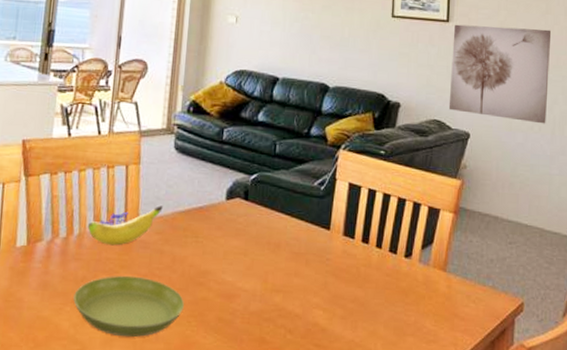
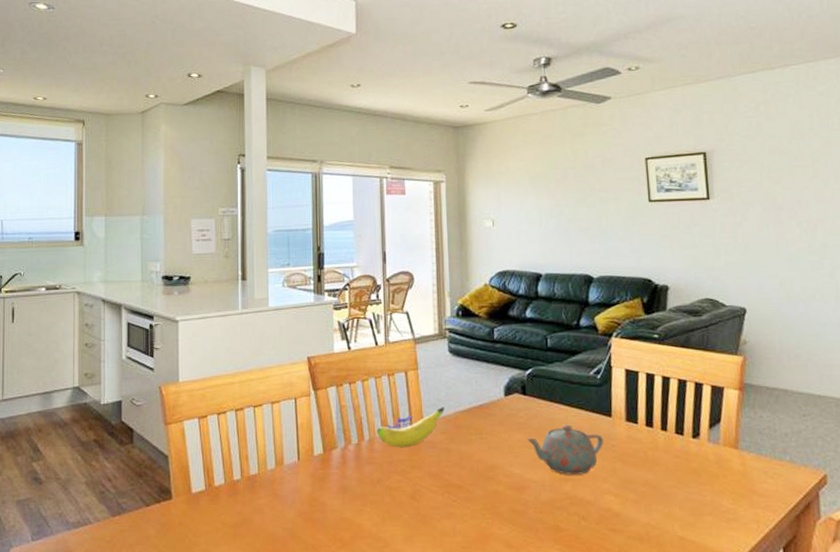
saucer: present [73,275,184,338] -> none [372,475,477,533]
teapot: none [243,234,319,287] -> present [527,424,604,475]
wall art: present [448,24,551,124] -> none [716,194,828,291]

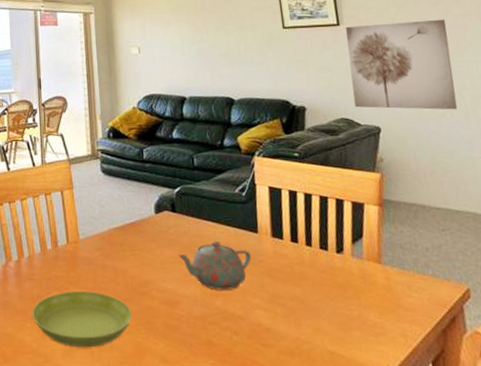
saucer: none [372,475,477,533] -> present [32,290,132,348]
banana: present [376,407,445,448] -> none [35,224,99,265]
wall art: none [716,194,828,291] -> present [346,19,458,110]

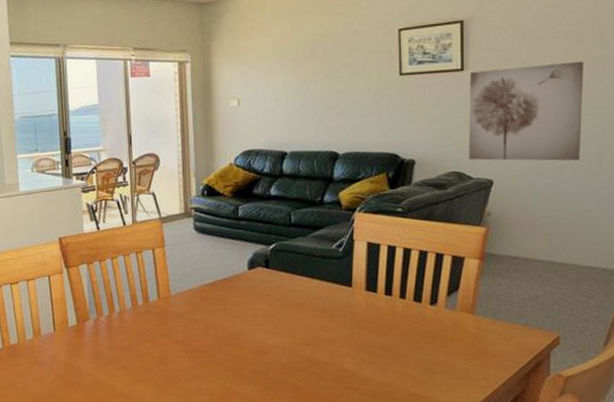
saucer: present [32,290,132,348] -> none [123,342,221,392]
teapot: present [178,240,251,290] -> none [269,294,343,340]

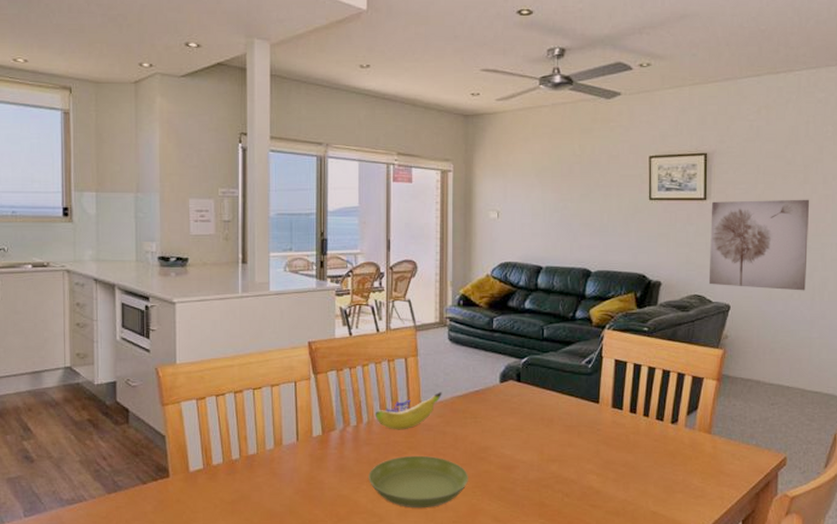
saucer: none [123,342,221,392] -> present [368,455,468,509]
banana: none [126,281,191,319] -> present [374,392,442,430]

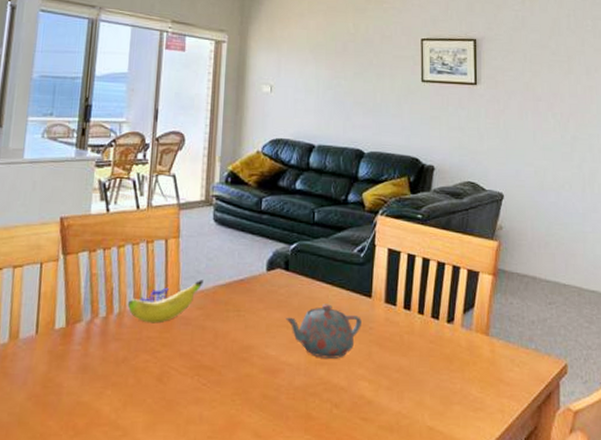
saucer: present [368,455,468,509] -> none [114,354,228,420]
teapot: none [519,410,590,456] -> present [286,304,362,358]
wall art: present [708,199,809,291] -> none [481,86,576,182]

